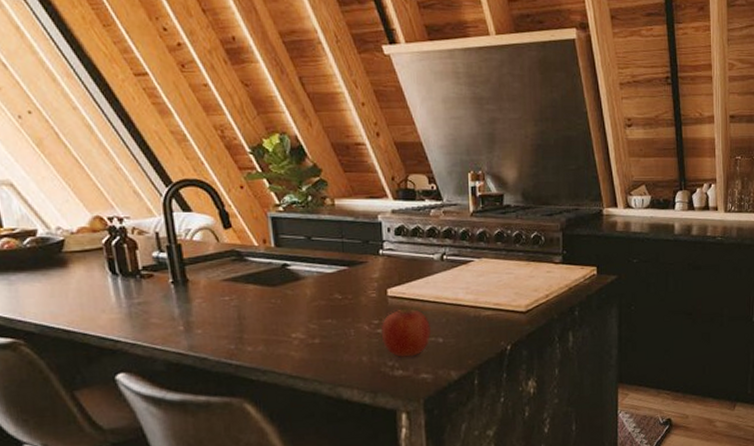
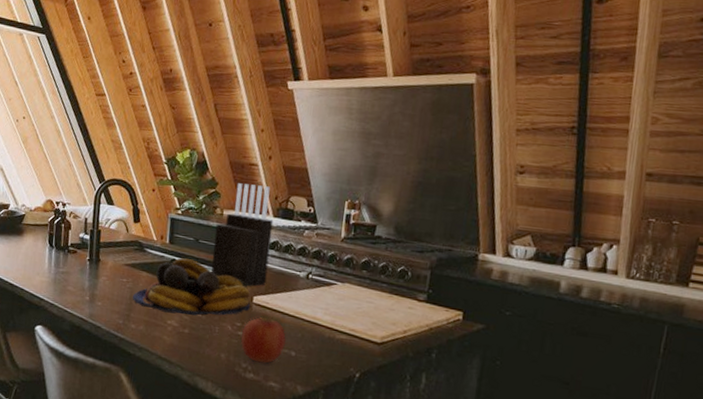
fruit bowl: none [241,261,386,326] -> present [132,258,251,316]
knife block: none [328,167,398,280] -> present [211,183,274,287]

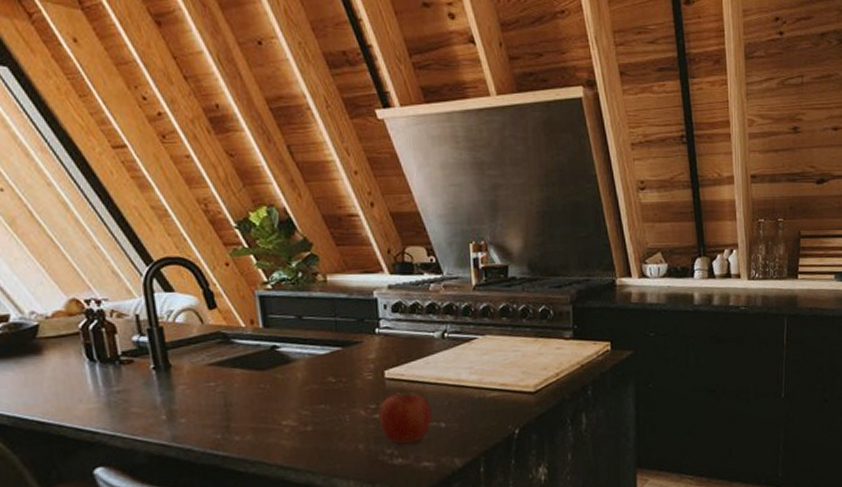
fruit bowl: present [132,258,251,316] -> none [227,342,383,413]
knife block: present [211,183,274,287] -> none [320,239,396,361]

